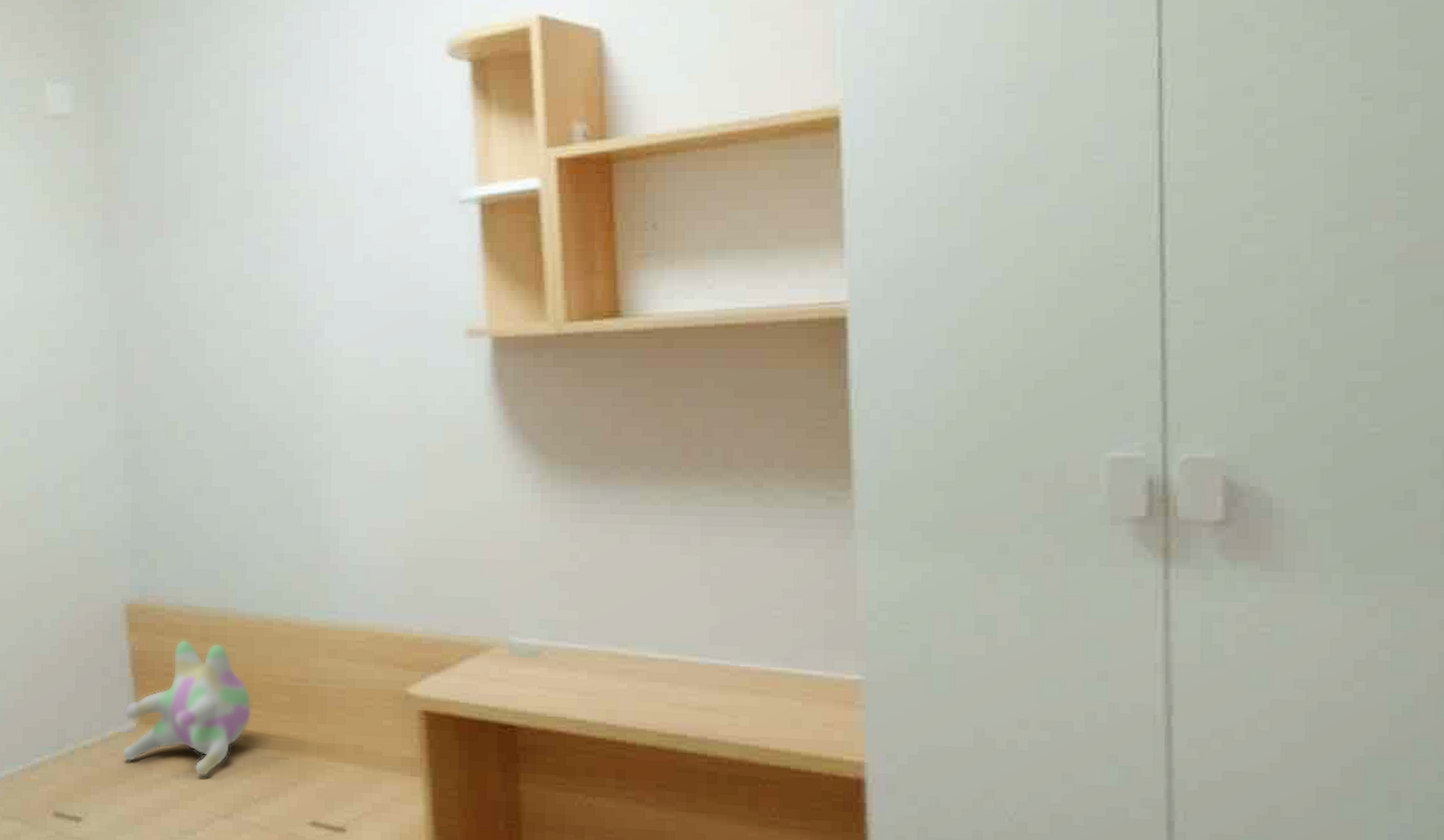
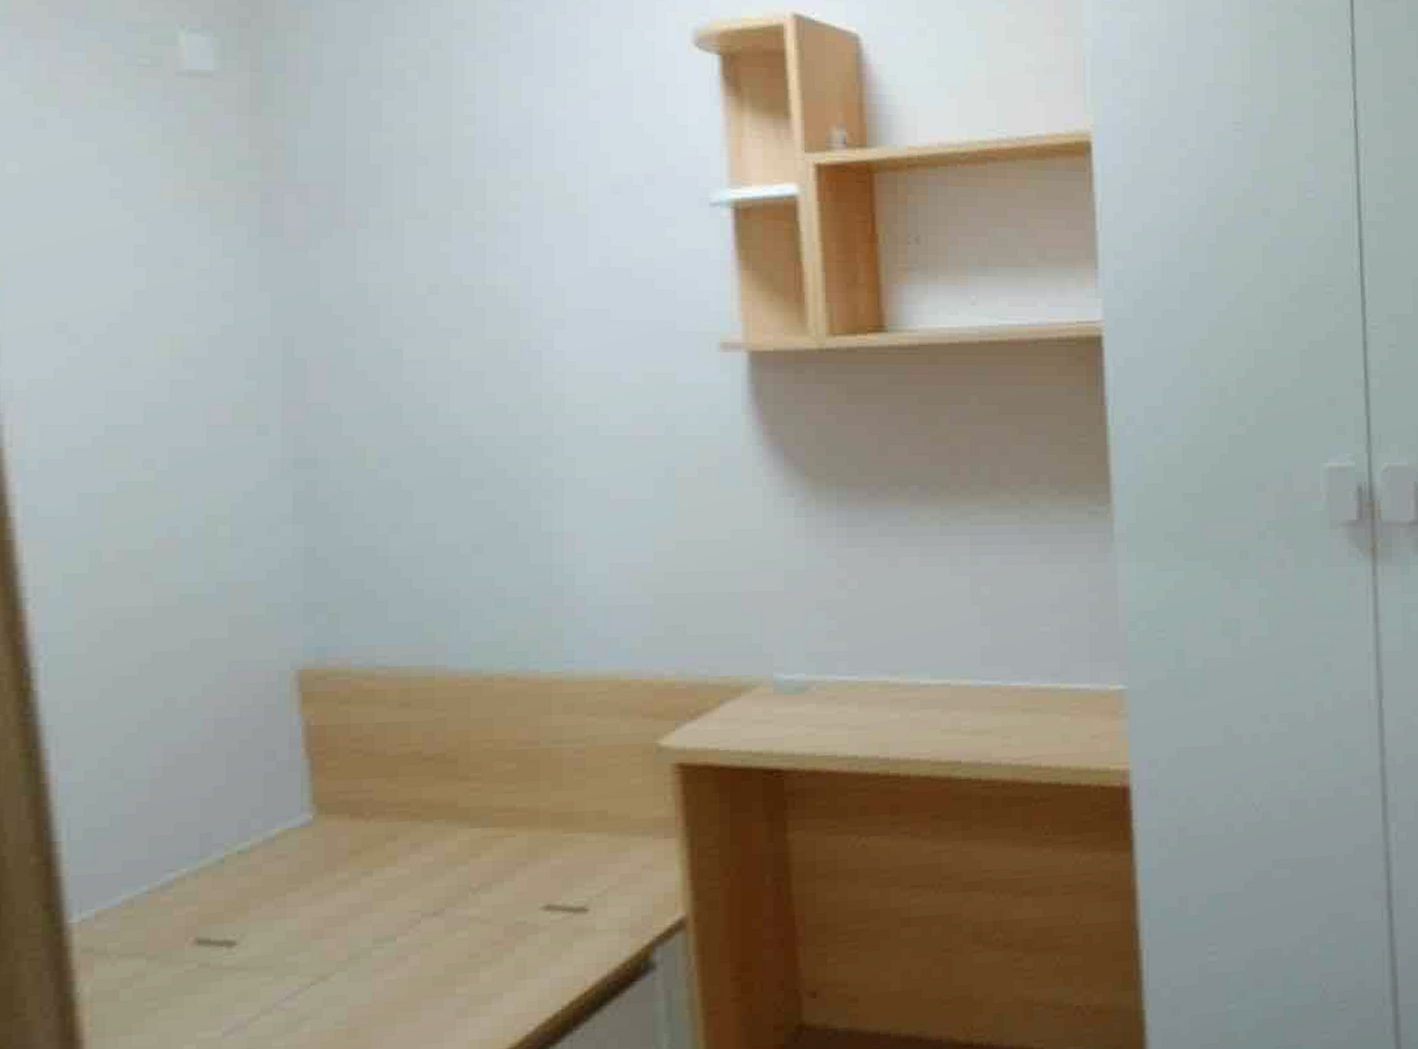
plush toy: present [121,639,252,777] -> none [292,707,468,871]

